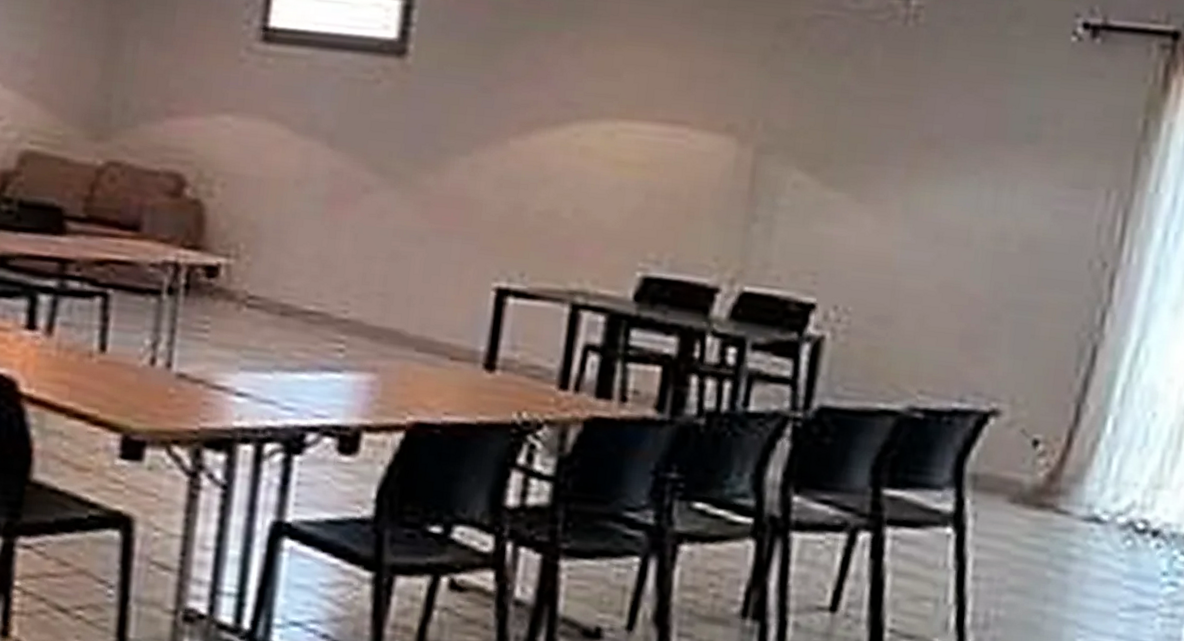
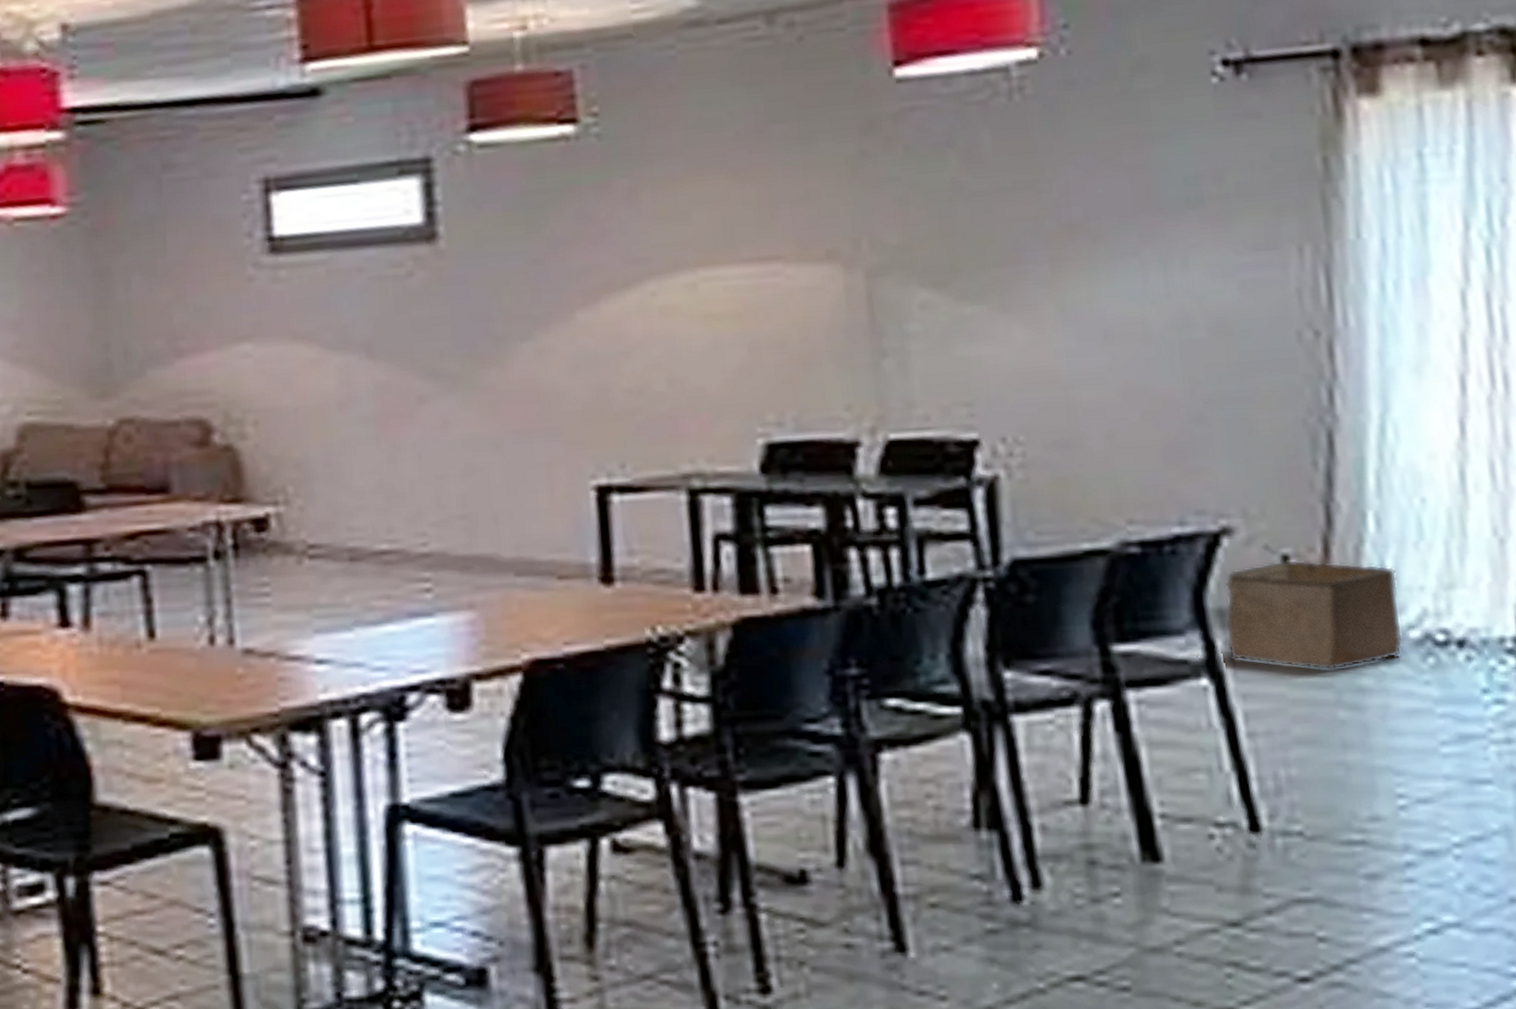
storage bin: none [973,443,1120,539] -> present [1225,559,1403,671]

